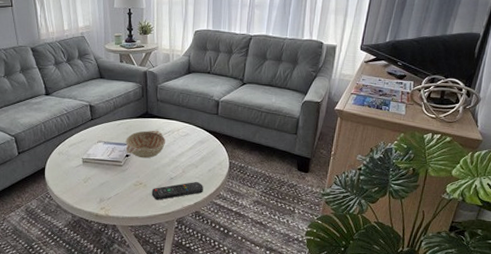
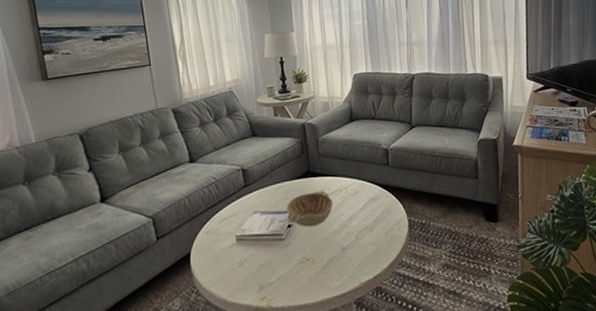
remote control: present [151,181,203,200] -> none [321,248,382,279]

